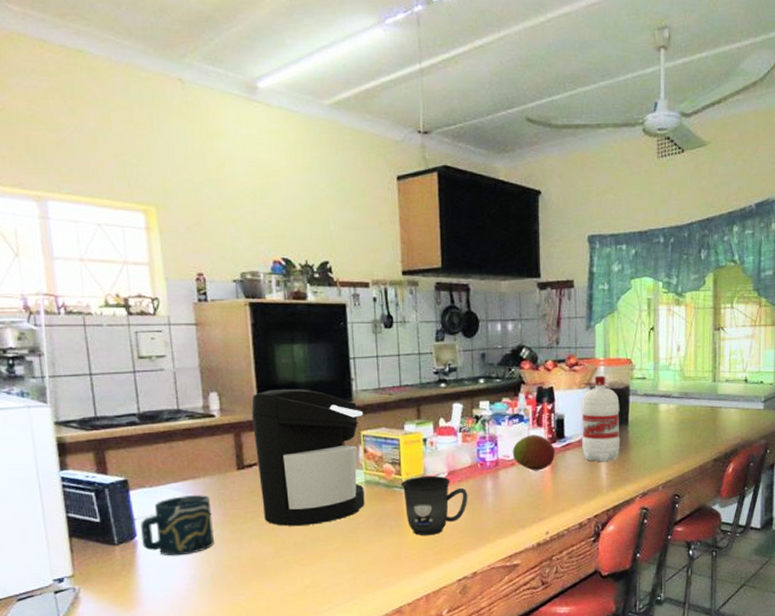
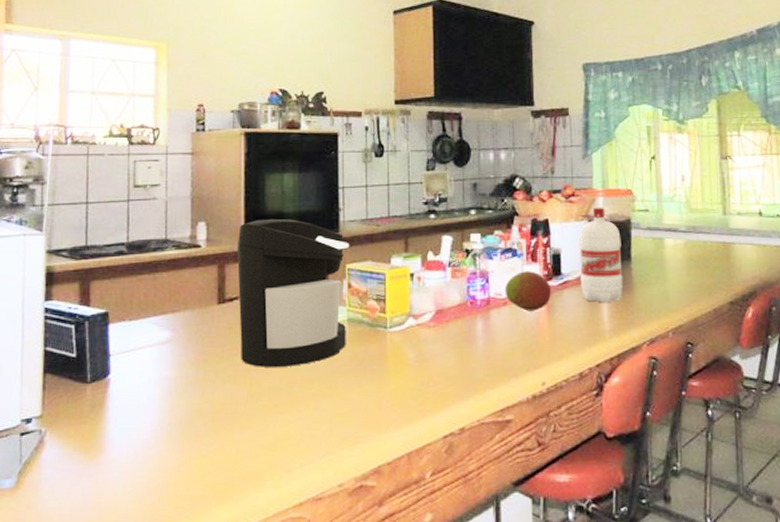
cup: present [141,495,214,556] -> none [115,330,188,398]
mug: present [400,475,468,536] -> none [385,314,457,383]

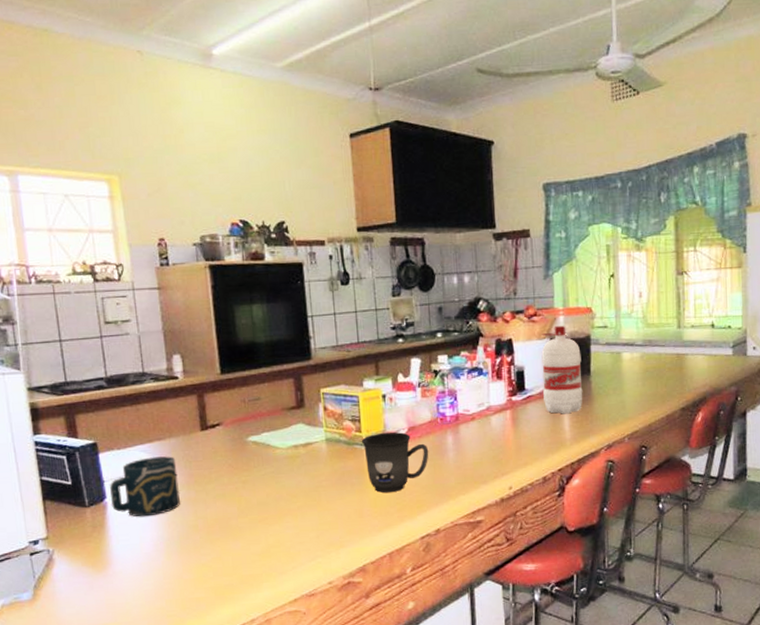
cup: none [115,330,188,398] -> present [110,456,180,517]
coffee maker: present [237,218,349,367] -> none [213,348,326,486]
mug: none [385,314,457,383] -> present [361,432,429,493]
fruit: present [504,271,551,312] -> none [472,388,516,425]

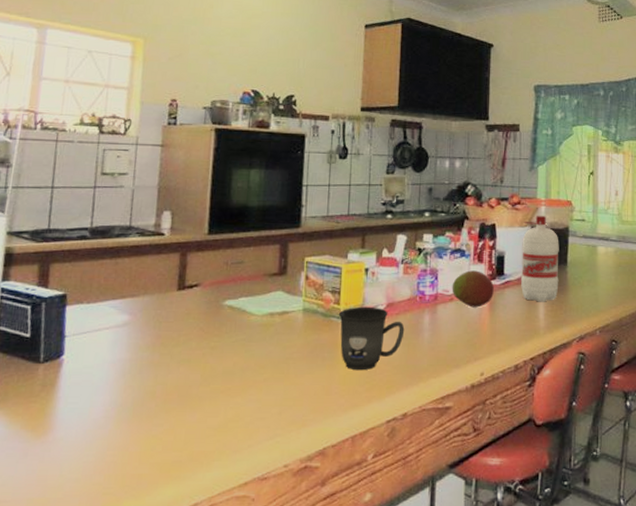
cup: present [110,456,180,517] -> none [68,314,146,378]
fruit: none [472,388,516,425] -> present [452,270,494,308]

